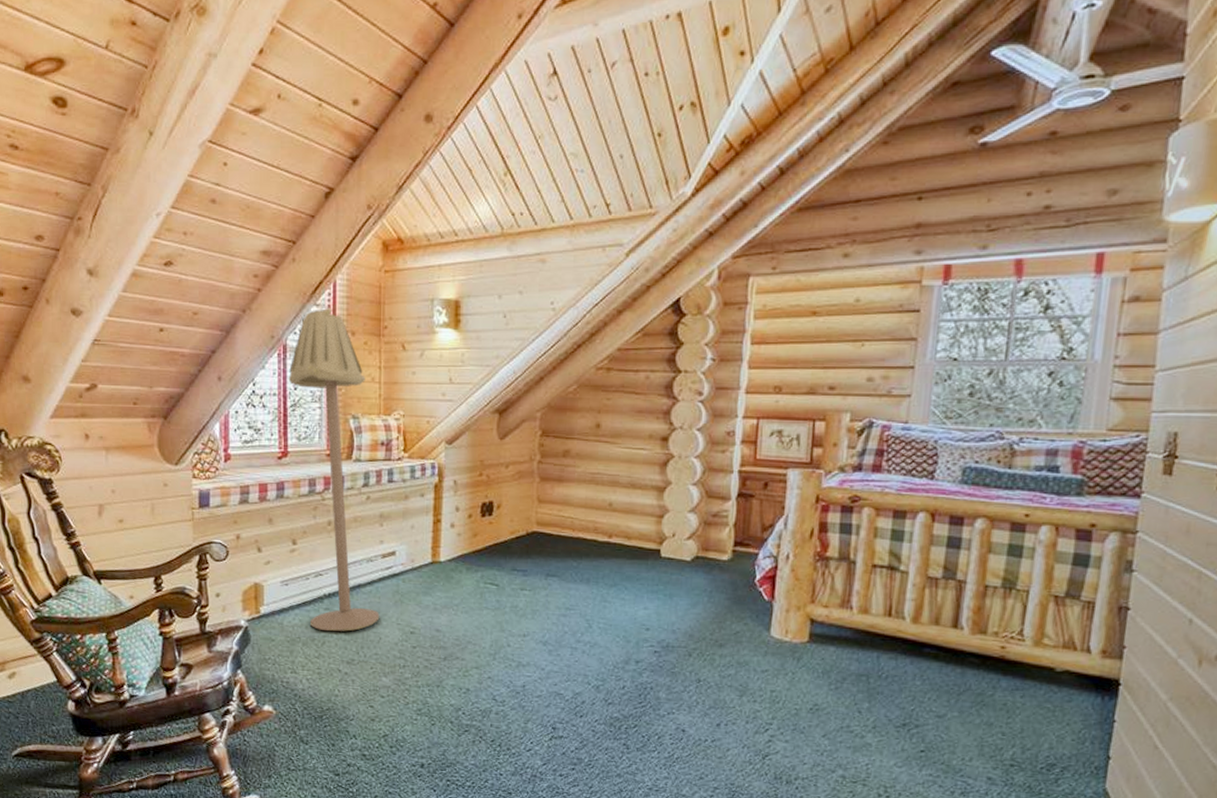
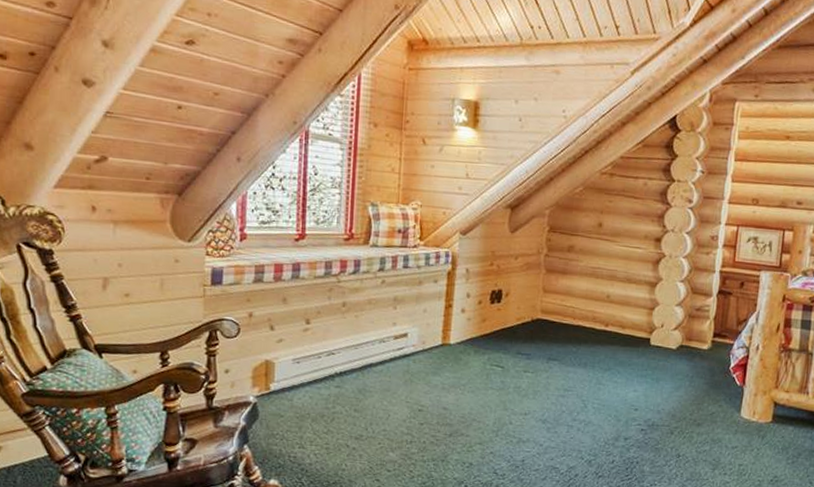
floor lamp: present [288,307,380,632] -> none [309,98,390,409]

